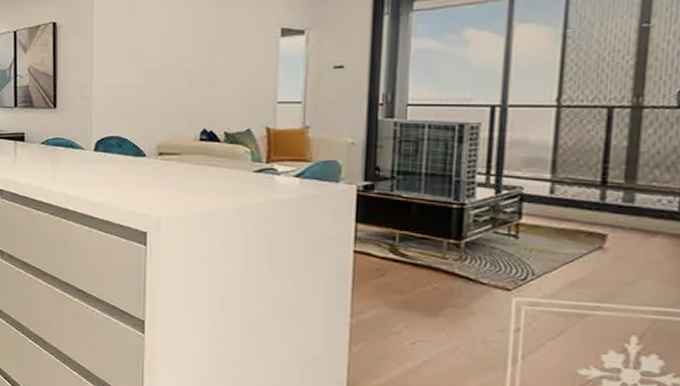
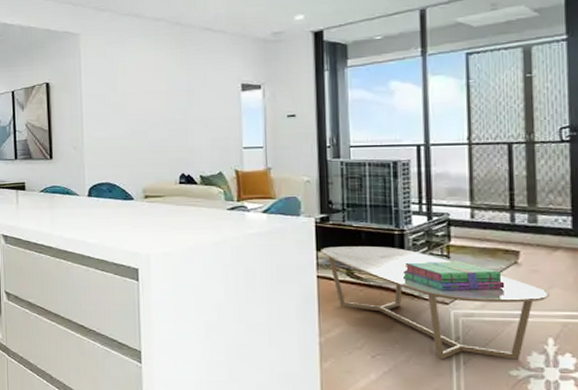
coffee table: none [361,218,639,358] -> present [321,247,549,360]
stack of books: none [456,240,585,277] -> present [402,261,505,291]

